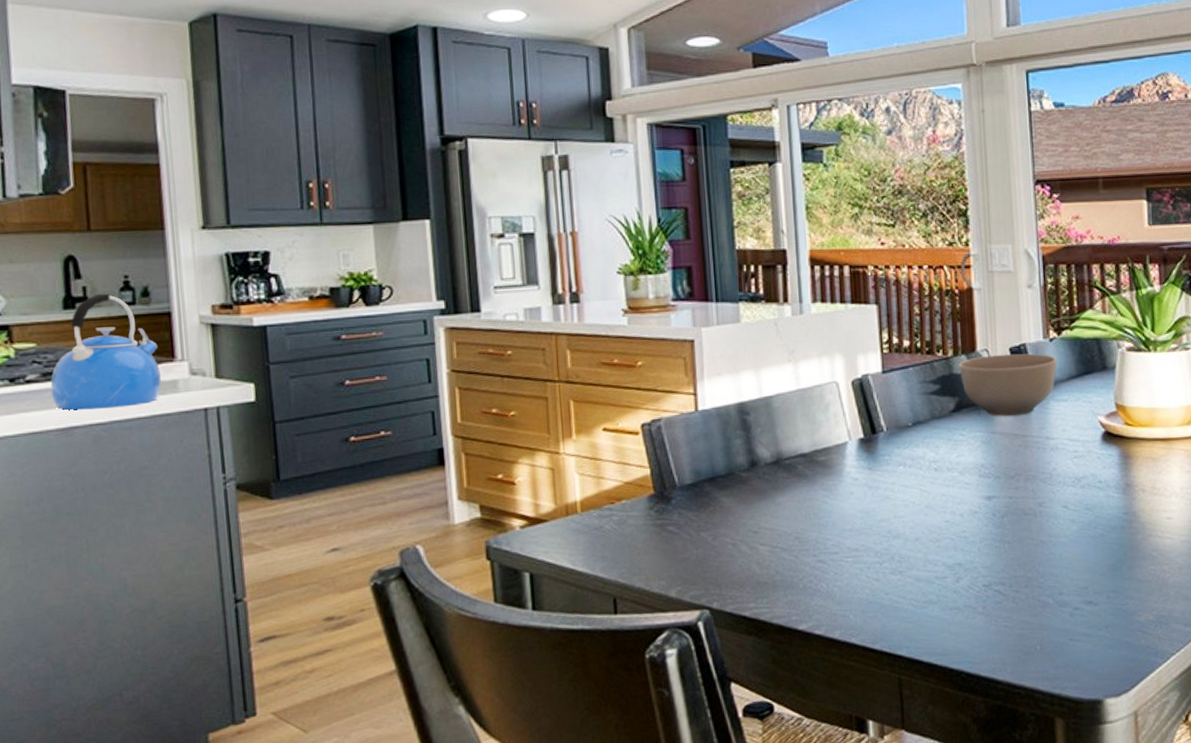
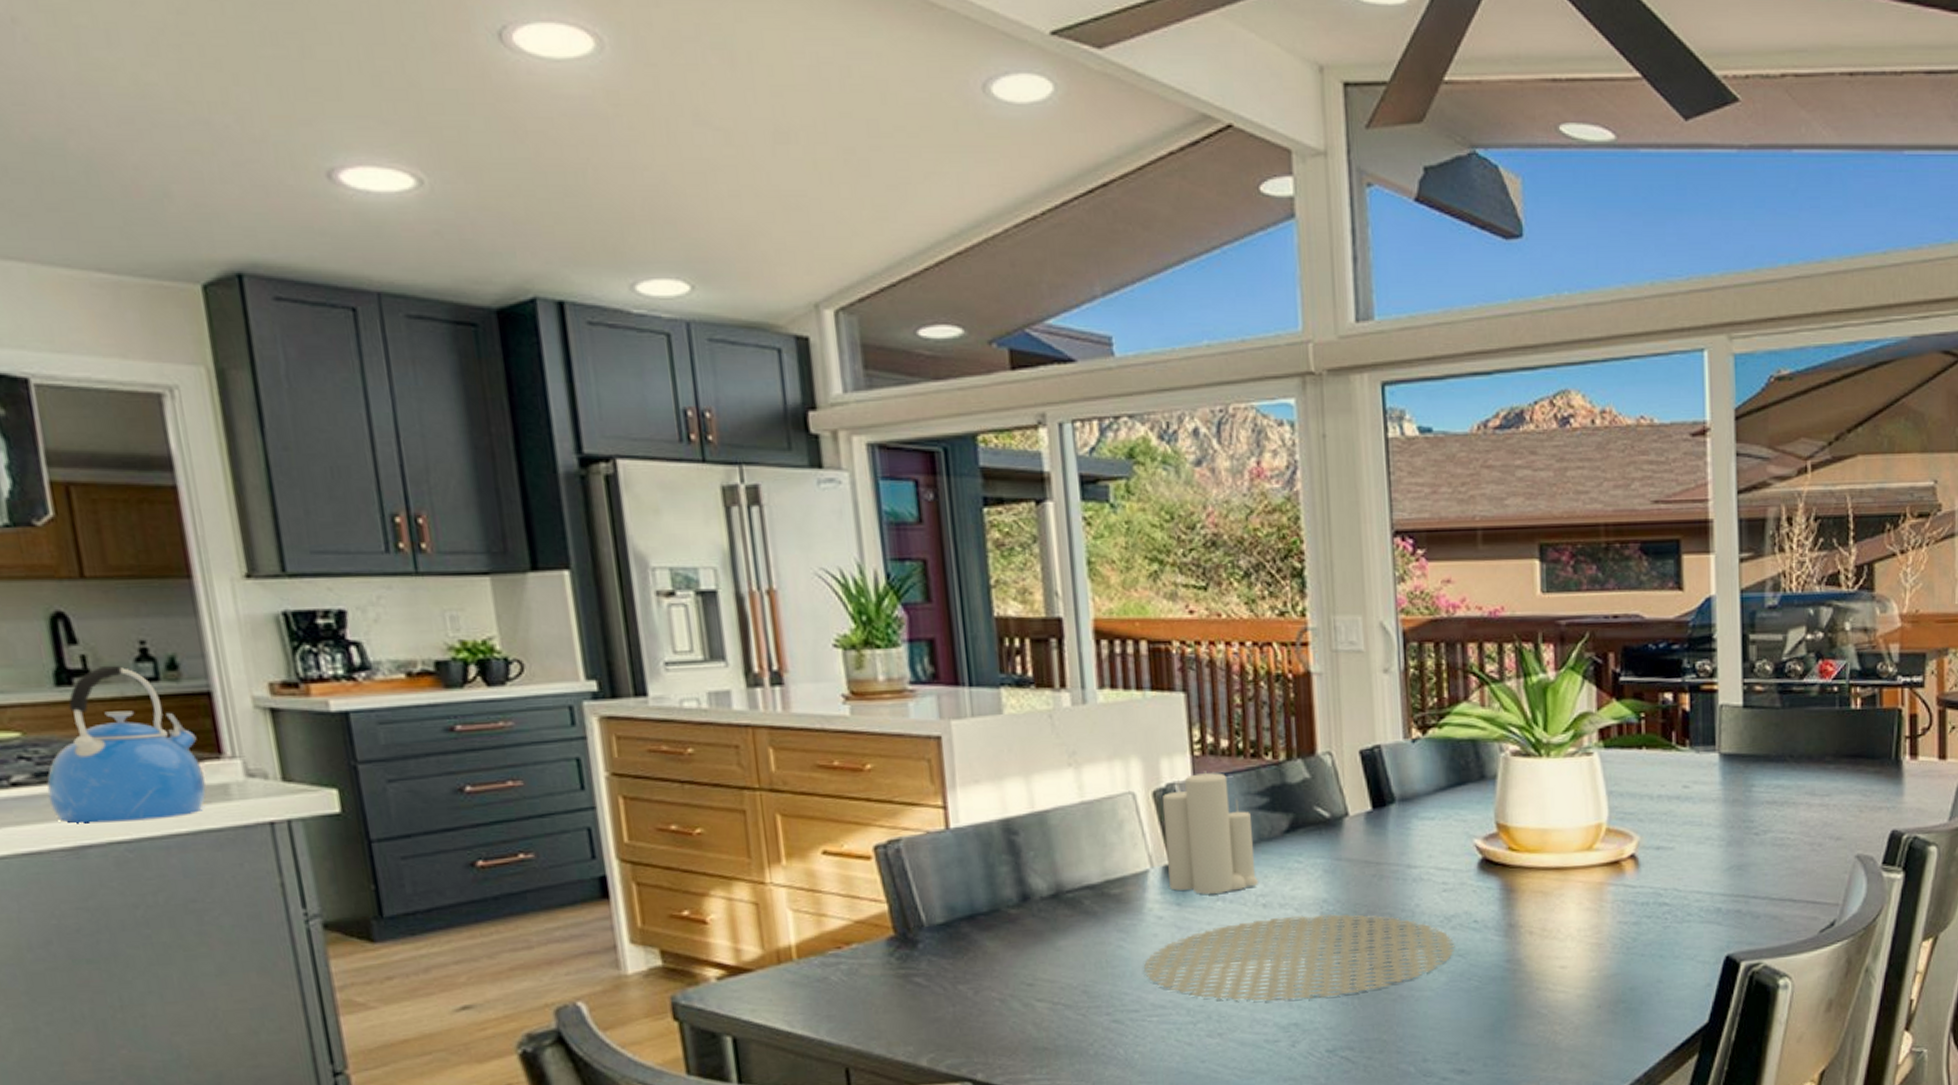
place mat: none [843,476,1084,546] -> present [1144,914,1455,1002]
candle: none [858,364,931,461] -> present [1161,770,1258,895]
bowl: present [959,353,1057,416] -> none [1294,758,1422,838]

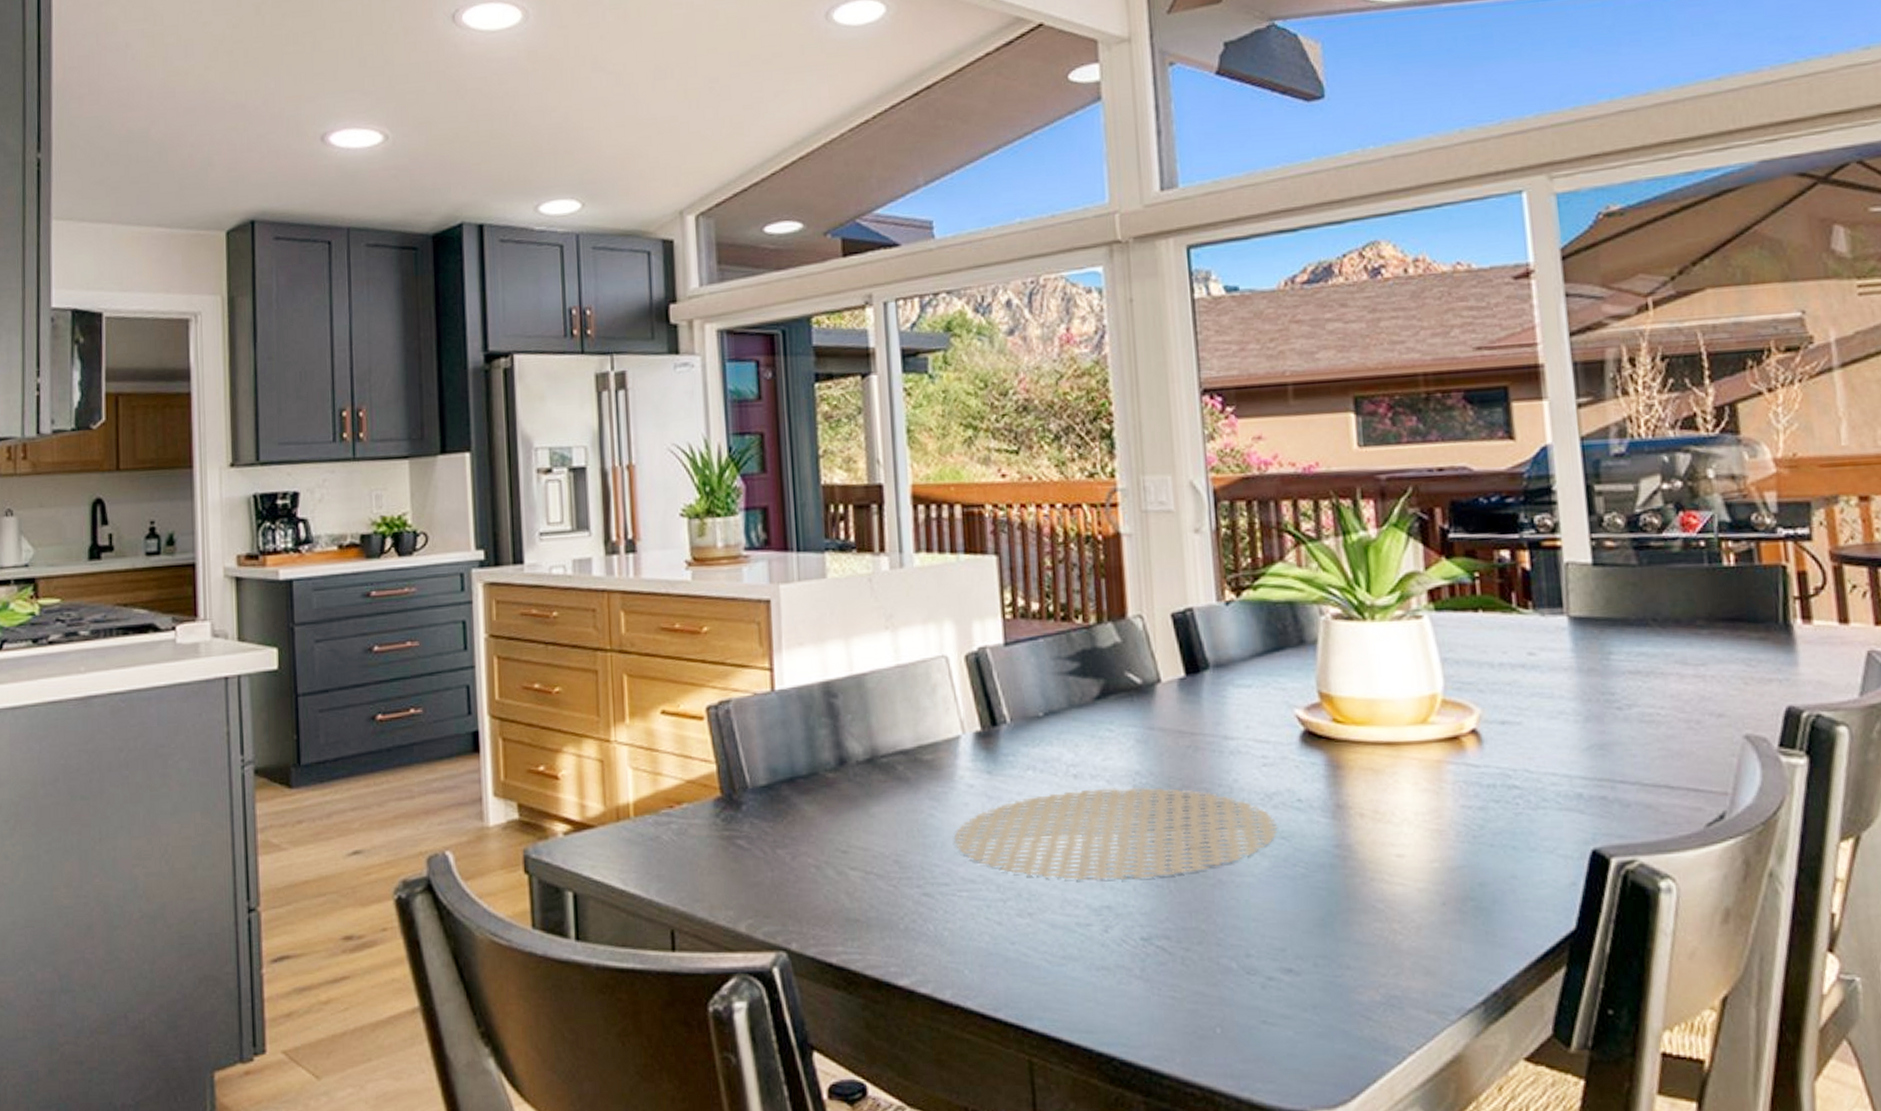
kettle: present [47,665,207,824] -> none [72,541,182,677]
candle: present [1161,770,1258,895] -> none [973,634,1069,763]

